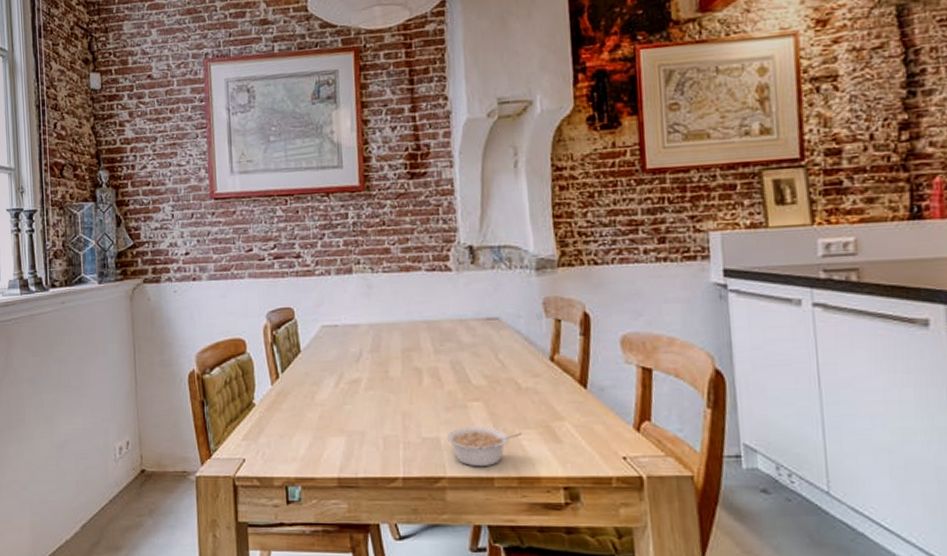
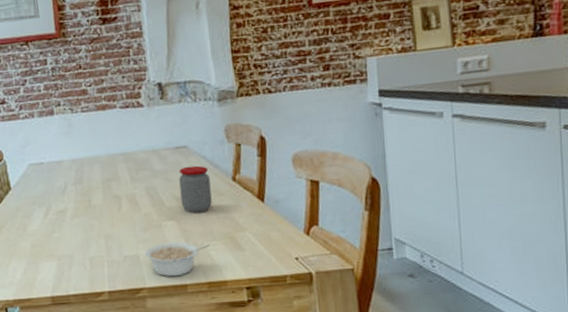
jar: none [489,340,526,395] -> present [179,165,212,213]

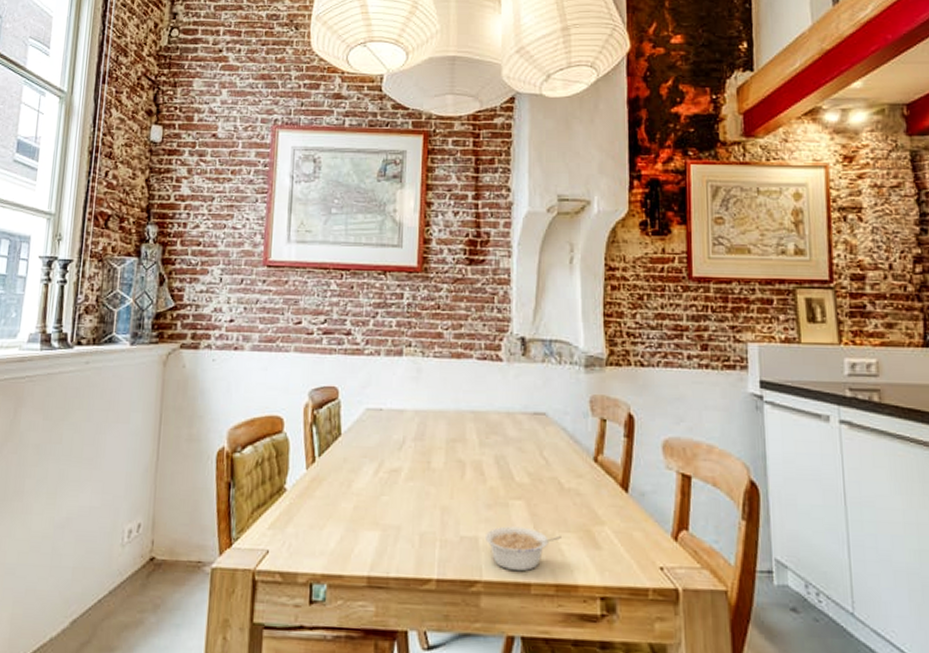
jar: present [179,165,212,213] -> none [534,437,569,495]

